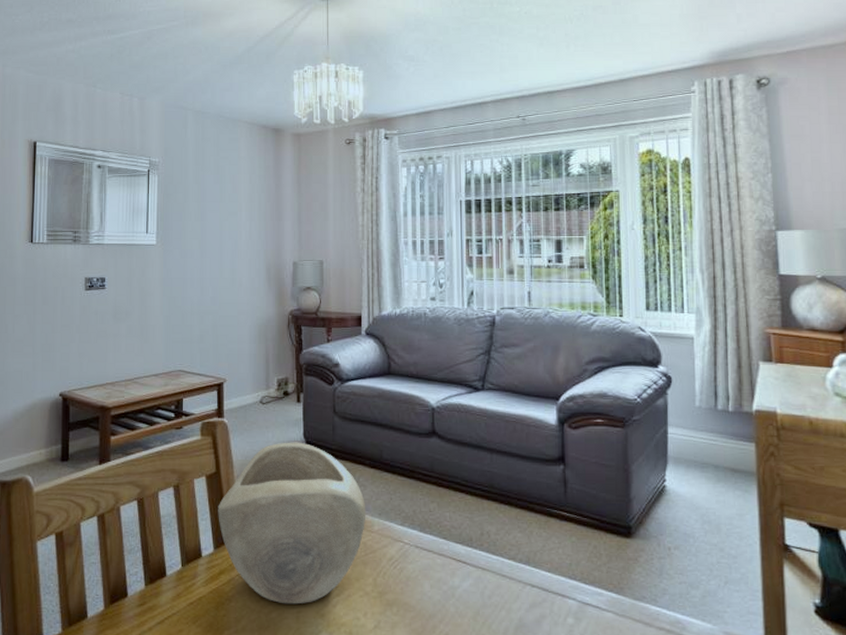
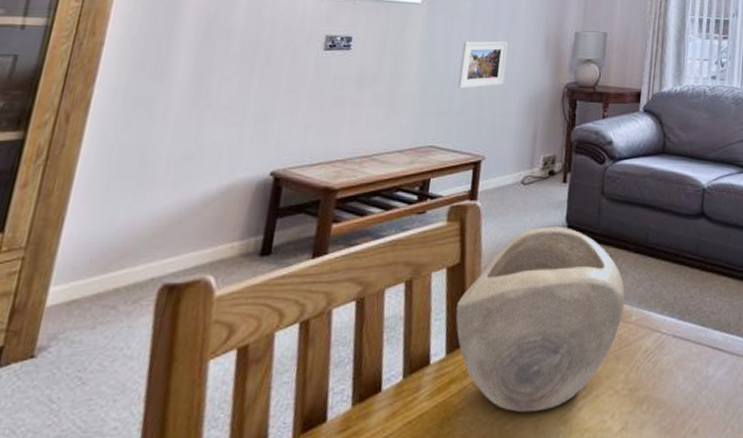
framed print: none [195,274,234,319] -> present [457,40,509,89]

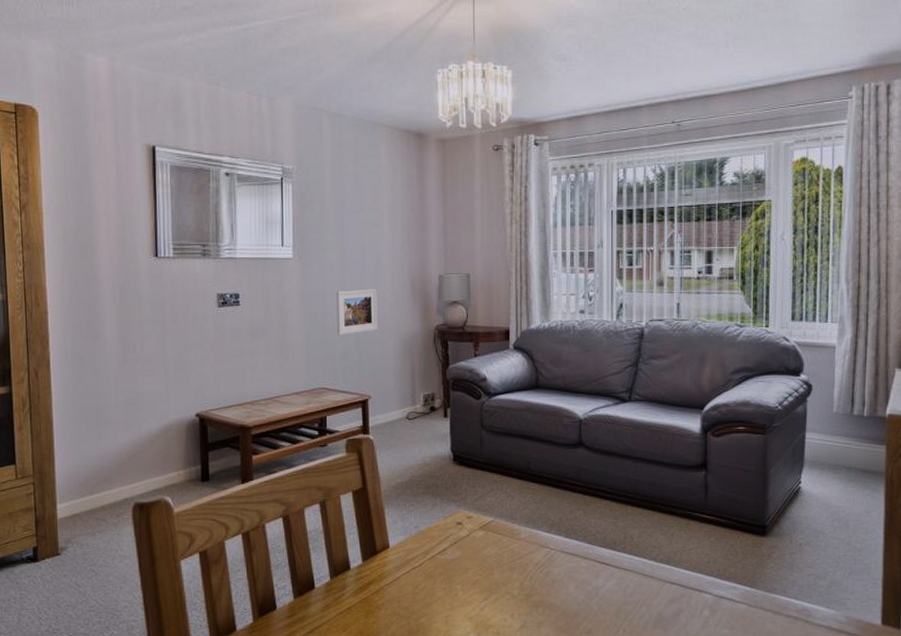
decorative bowl: present [455,226,626,413] -> none [365,456,514,610]

